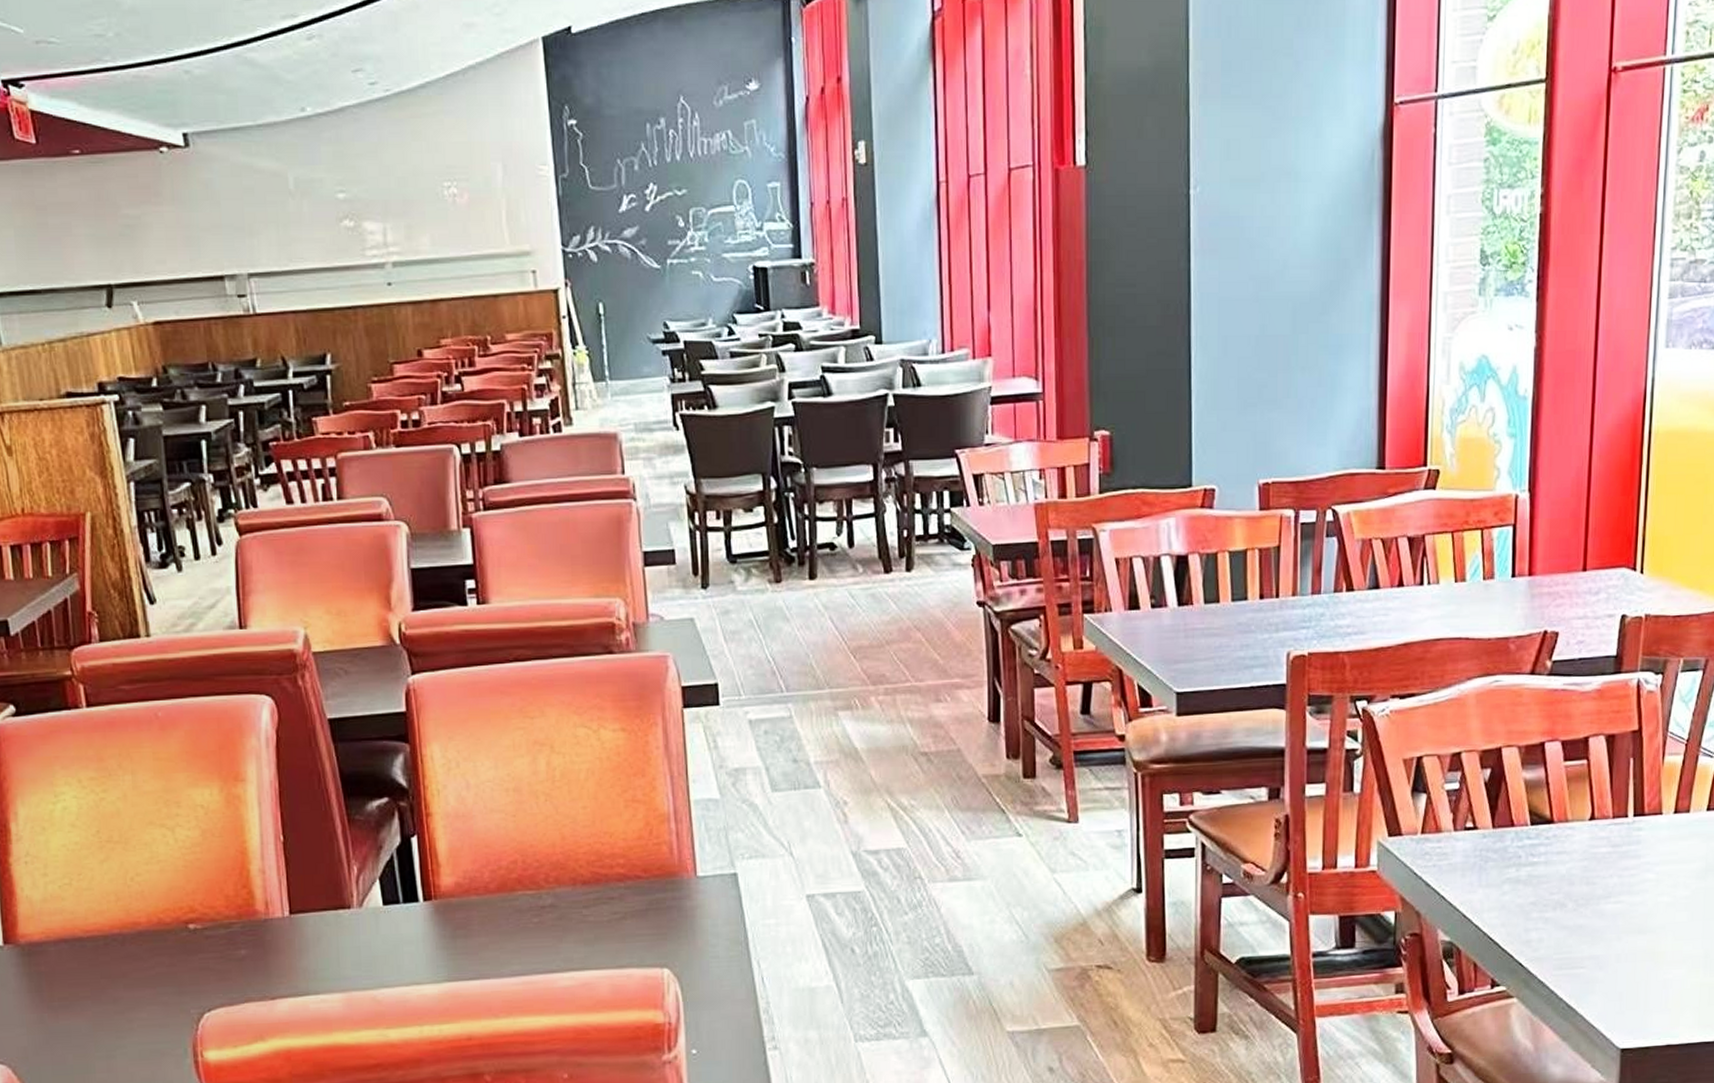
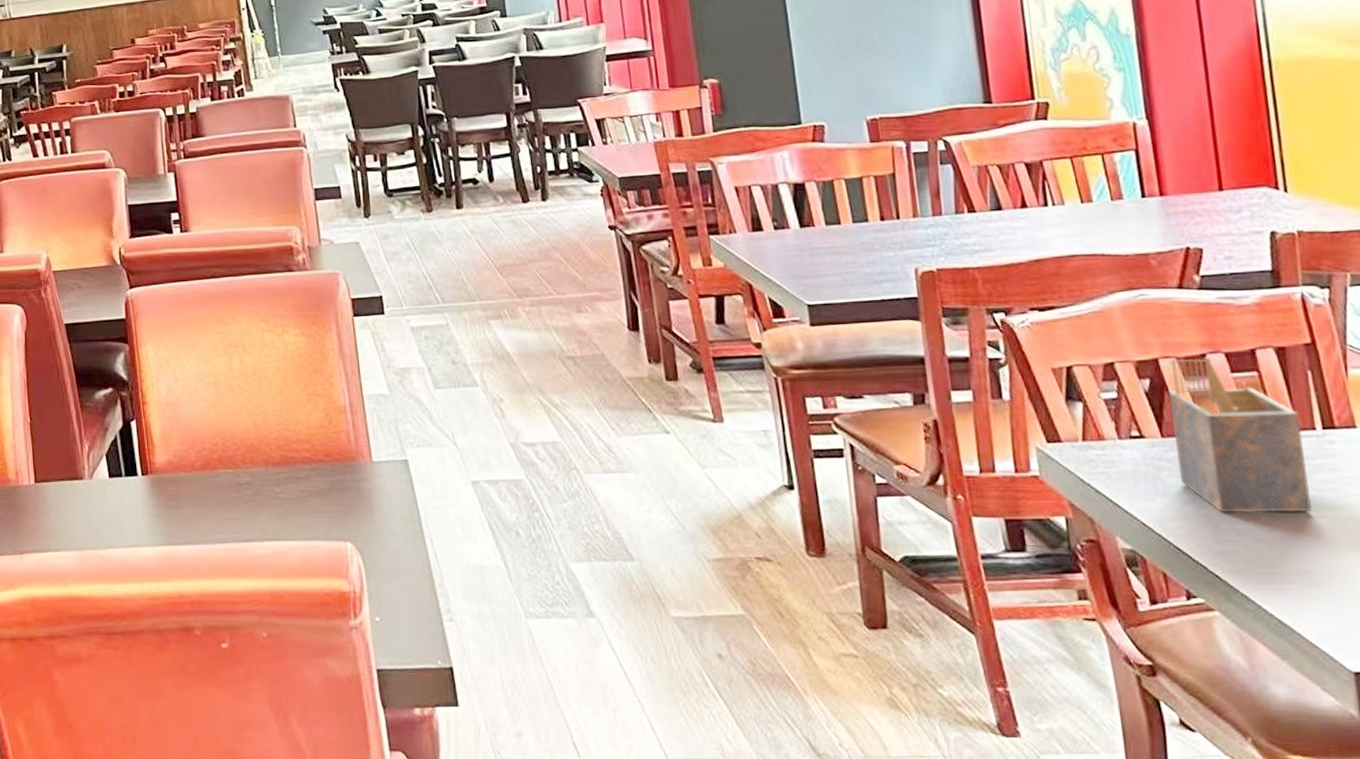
napkin holder: none [1502,745,1615,902] -> present [1168,357,1312,513]

